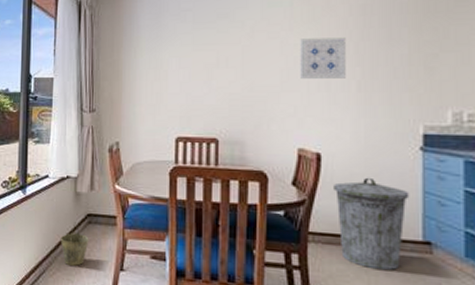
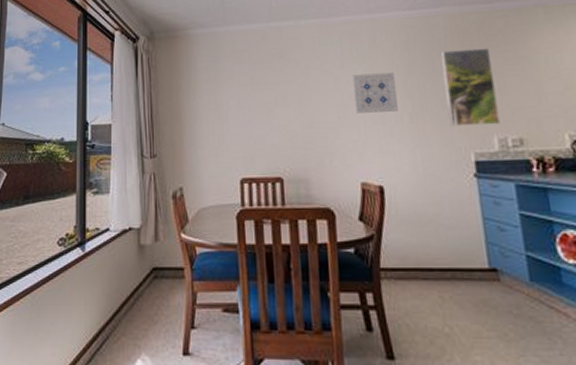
bucket: present [60,222,89,266] -> none [124,278,156,328]
trash can: present [334,177,410,270] -> none [399,207,471,301]
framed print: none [400,14,458,98] -> present [440,48,500,127]

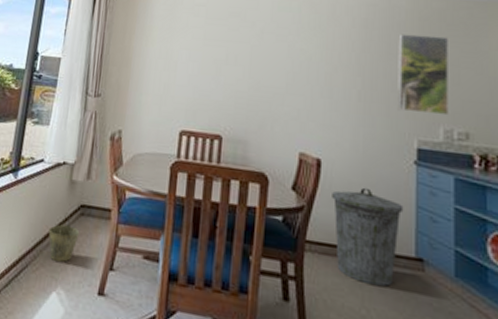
bucket: none [124,278,156,328] -> present [48,212,80,262]
wall art: present [352,72,398,113] -> none [305,44,348,87]
trash can: none [399,207,471,301] -> present [332,187,404,287]

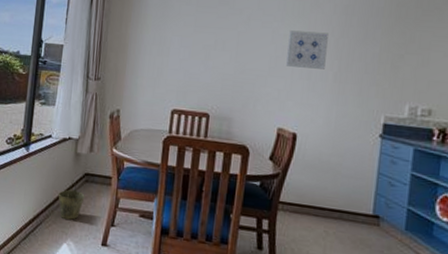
wall art: none [305,44,348,87] -> present [286,30,328,69]
trash can: present [332,187,404,287] -> none [304,157,367,238]
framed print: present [397,33,450,116] -> none [369,19,424,95]

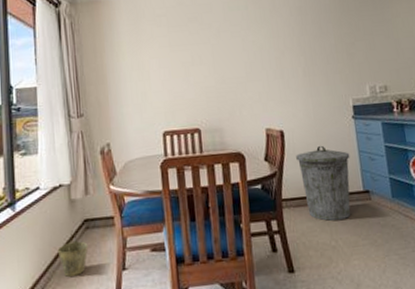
wall art: present [286,30,328,69] -> none [257,33,294,69]
trash can: none [304,157,367,238] -> present [296,145,351,221]

